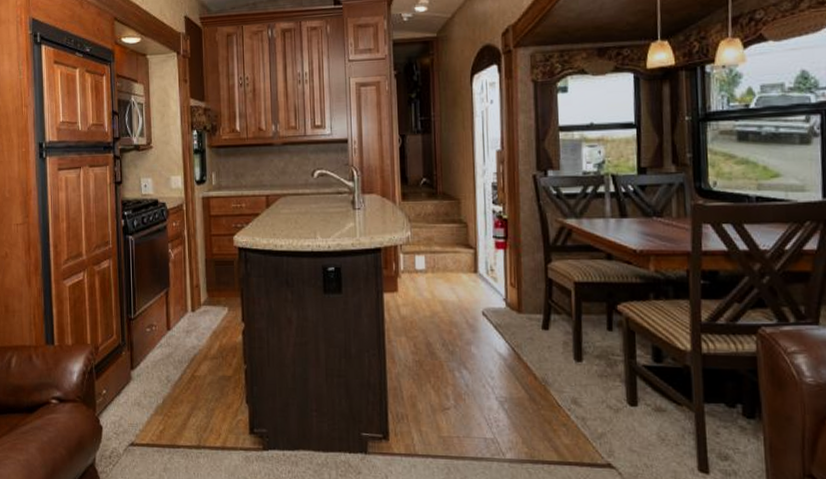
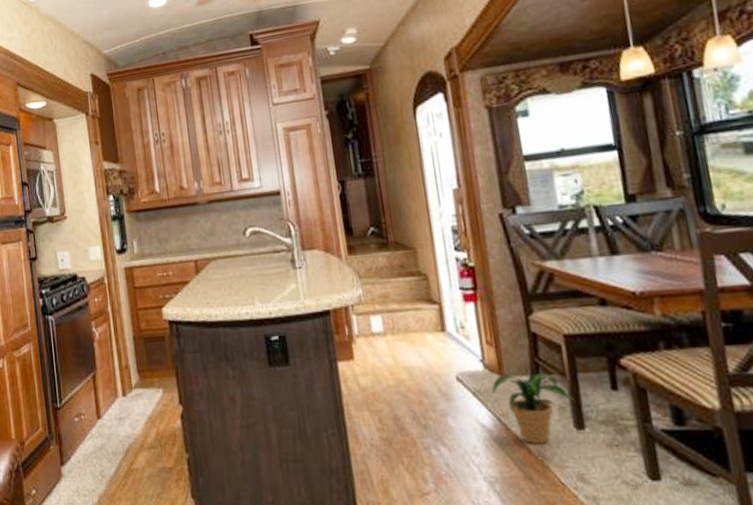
potted plant: none [510,312,576,373] -> present [491,373,574,445]

